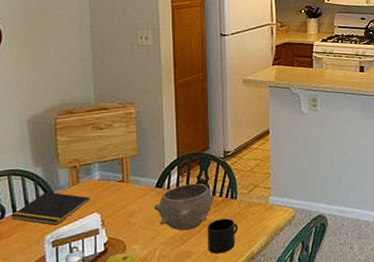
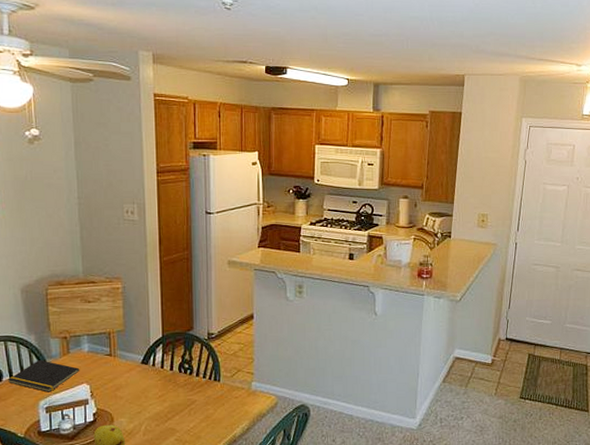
bowl: present [153,183,215,231] -> none [139,362,198,408]
mug: present [207,218,239,254] -> none [191,400,221,434]

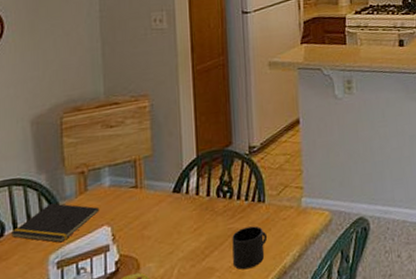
mug: none [191,400,221,434] -> present [232,226,268,270]

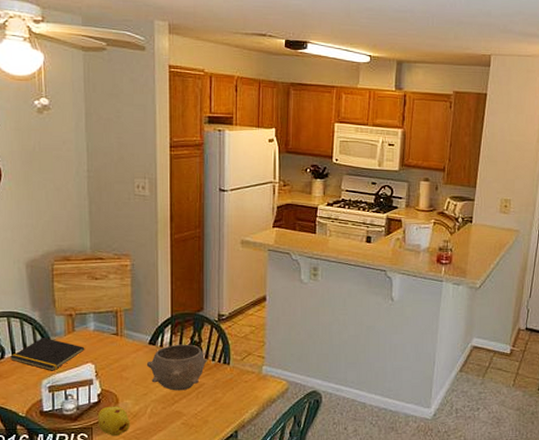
bowl: none [171,185,240,244] -> present [146,344,207,391]
mug: present [232,226,268,270] -> none [199,383,230,418]

